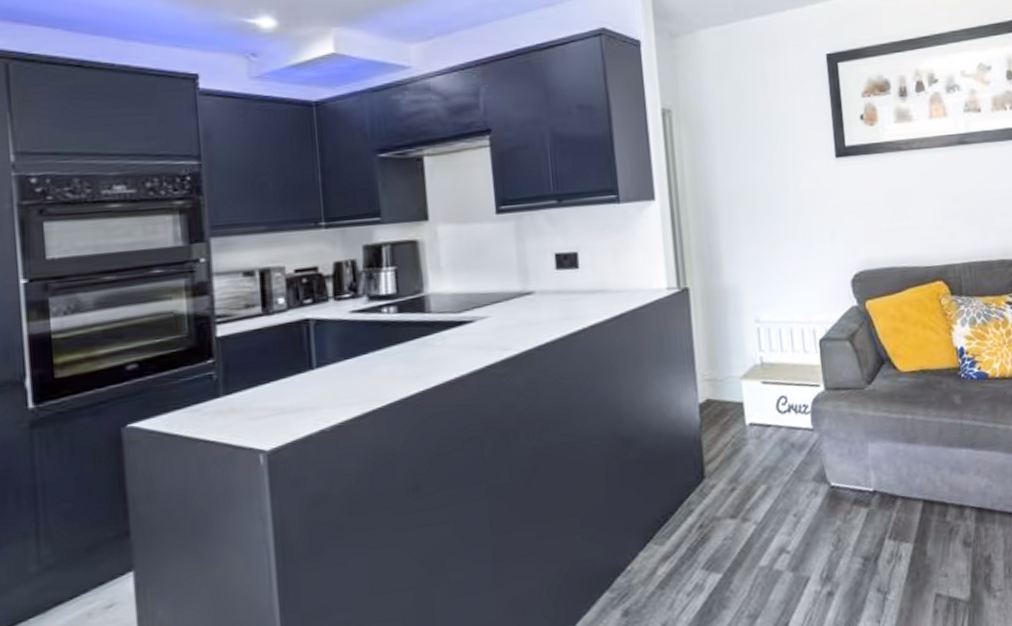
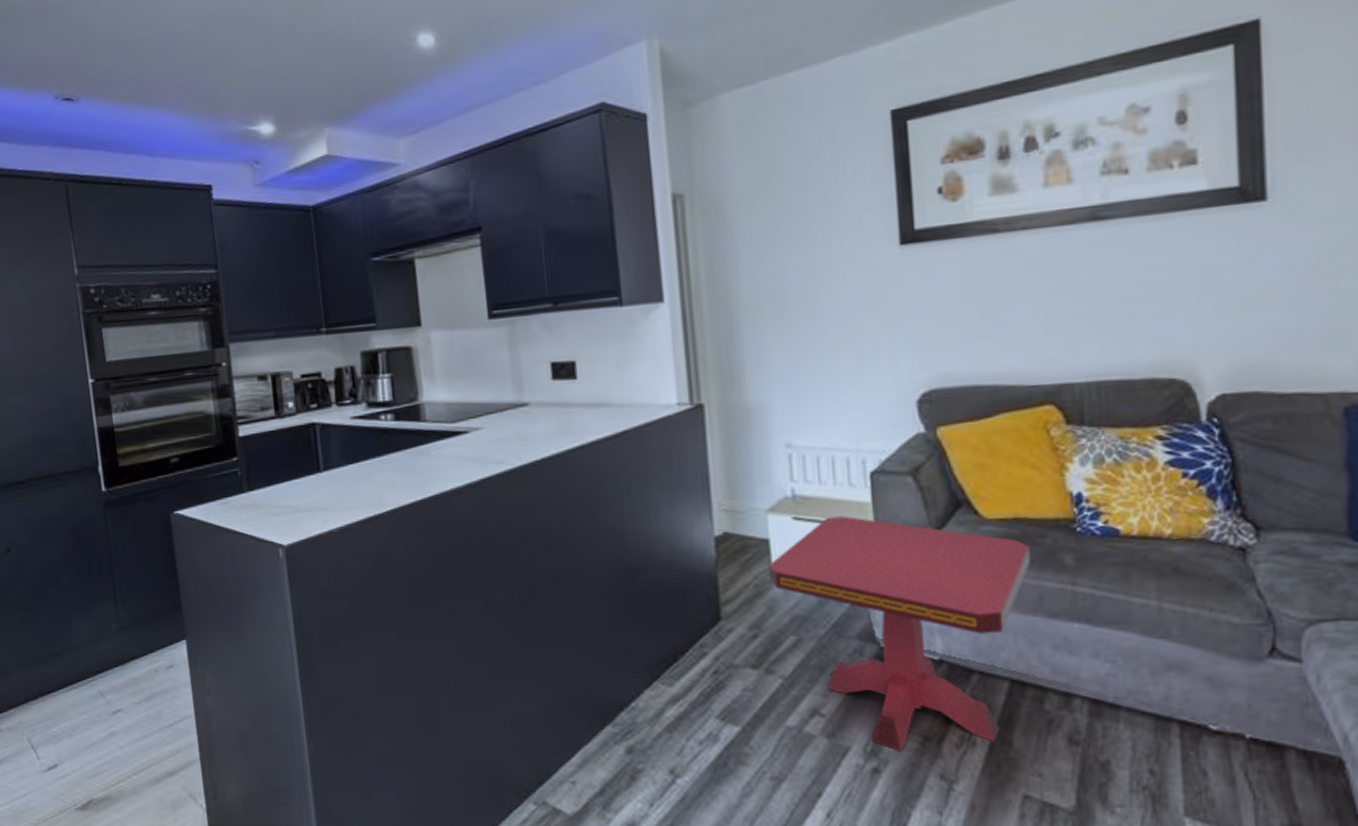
side table: none [743,377,933,574] -> present [768,516,1031,752]

